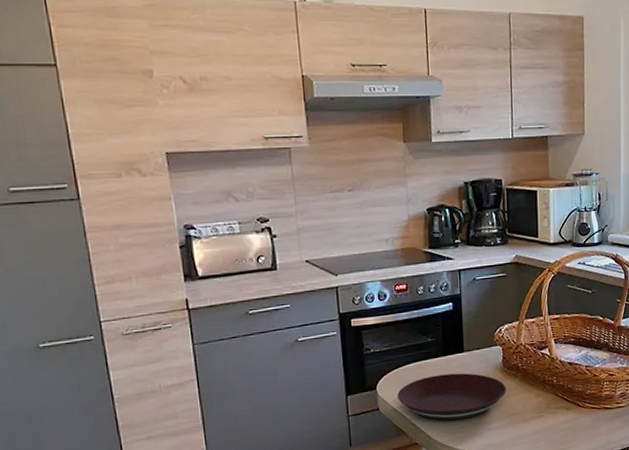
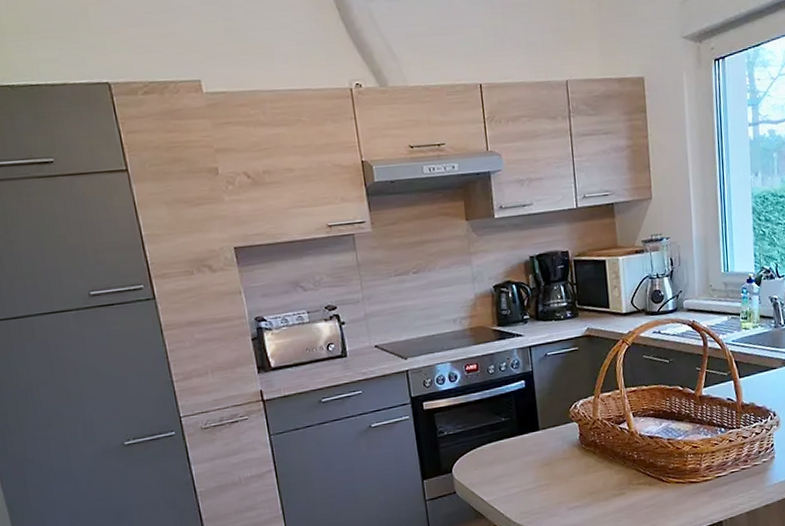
plate: present [397,373,506,421] -> none [473,452,586,502]

